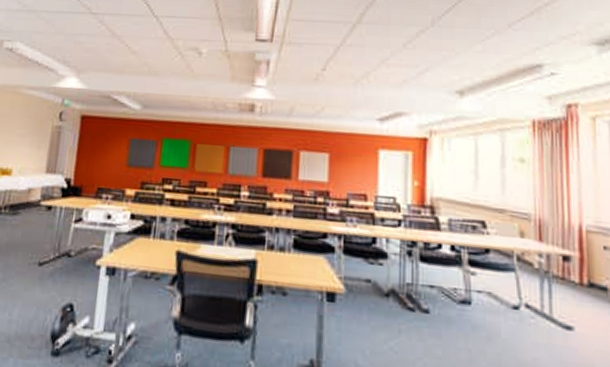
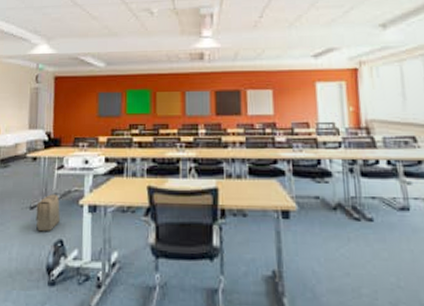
backpack: none [43,250,74,294] -> present [35,194,61,232]

